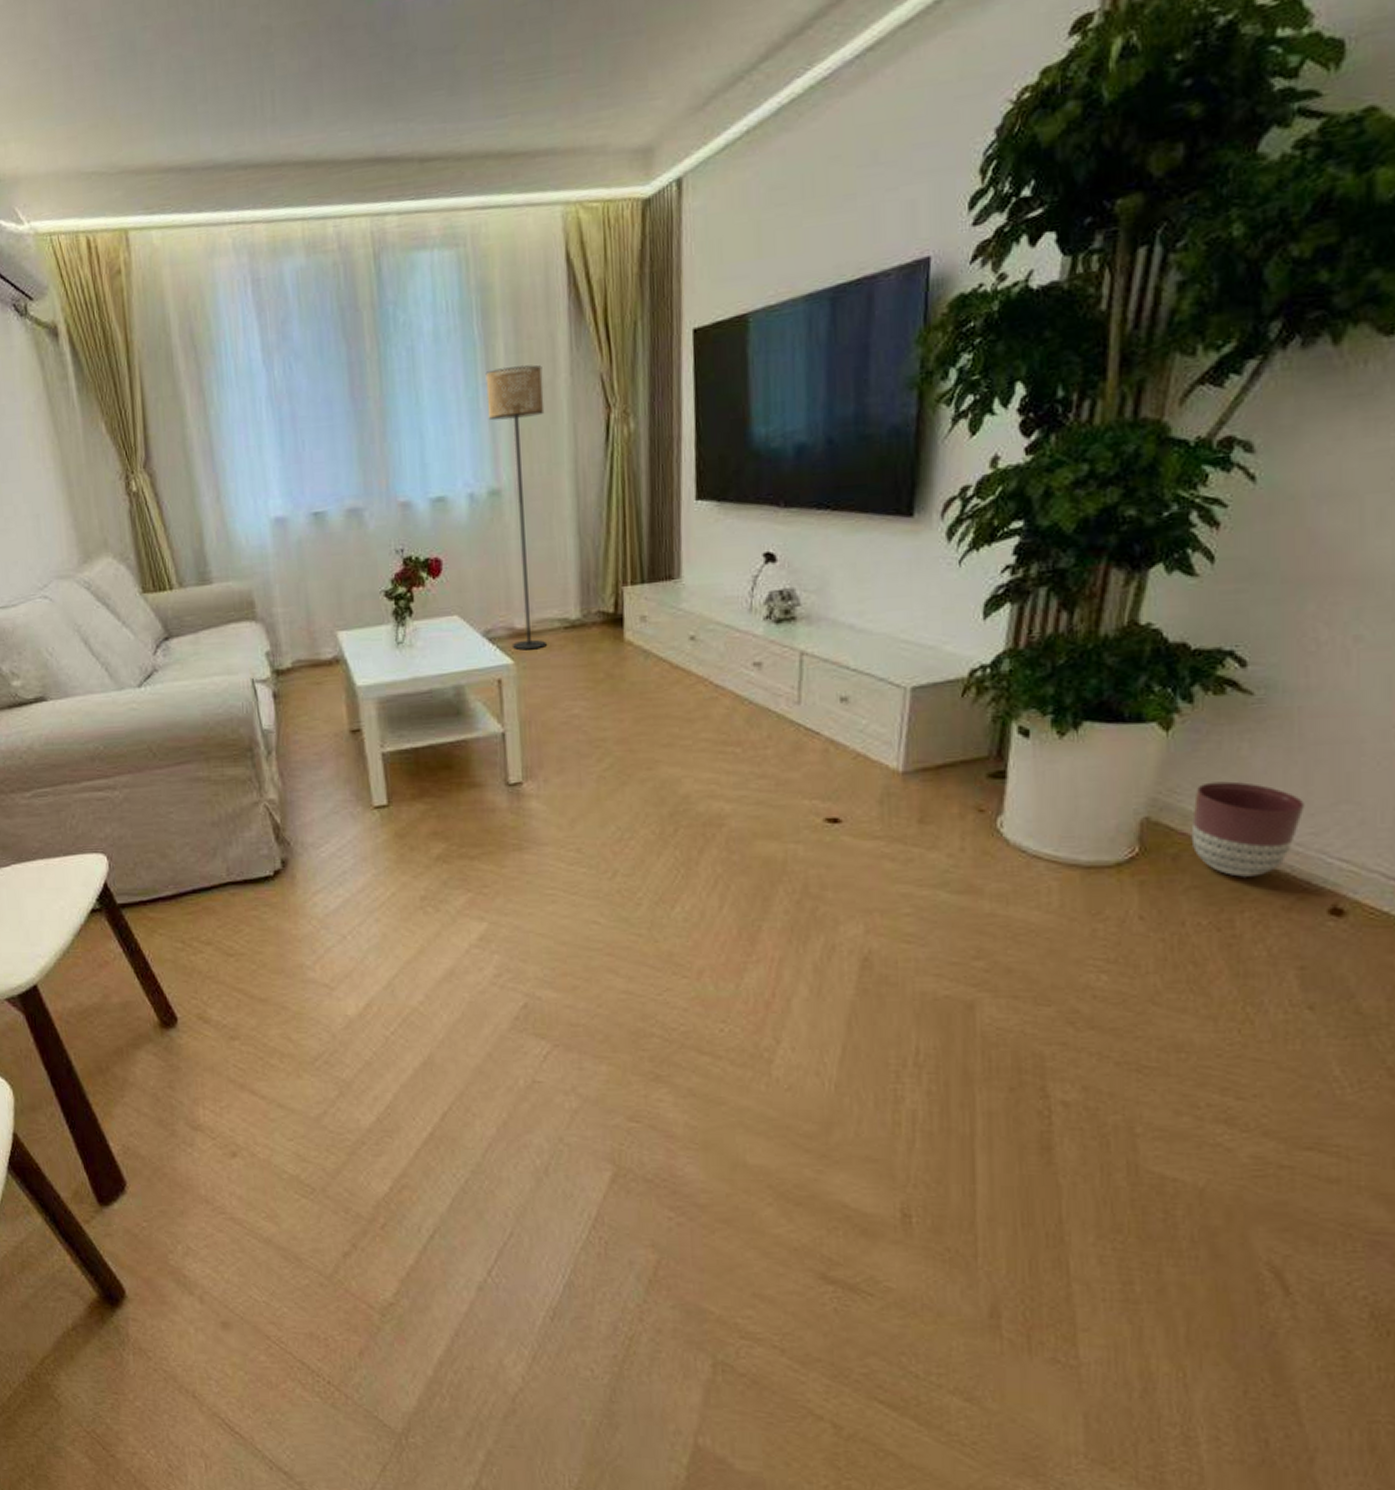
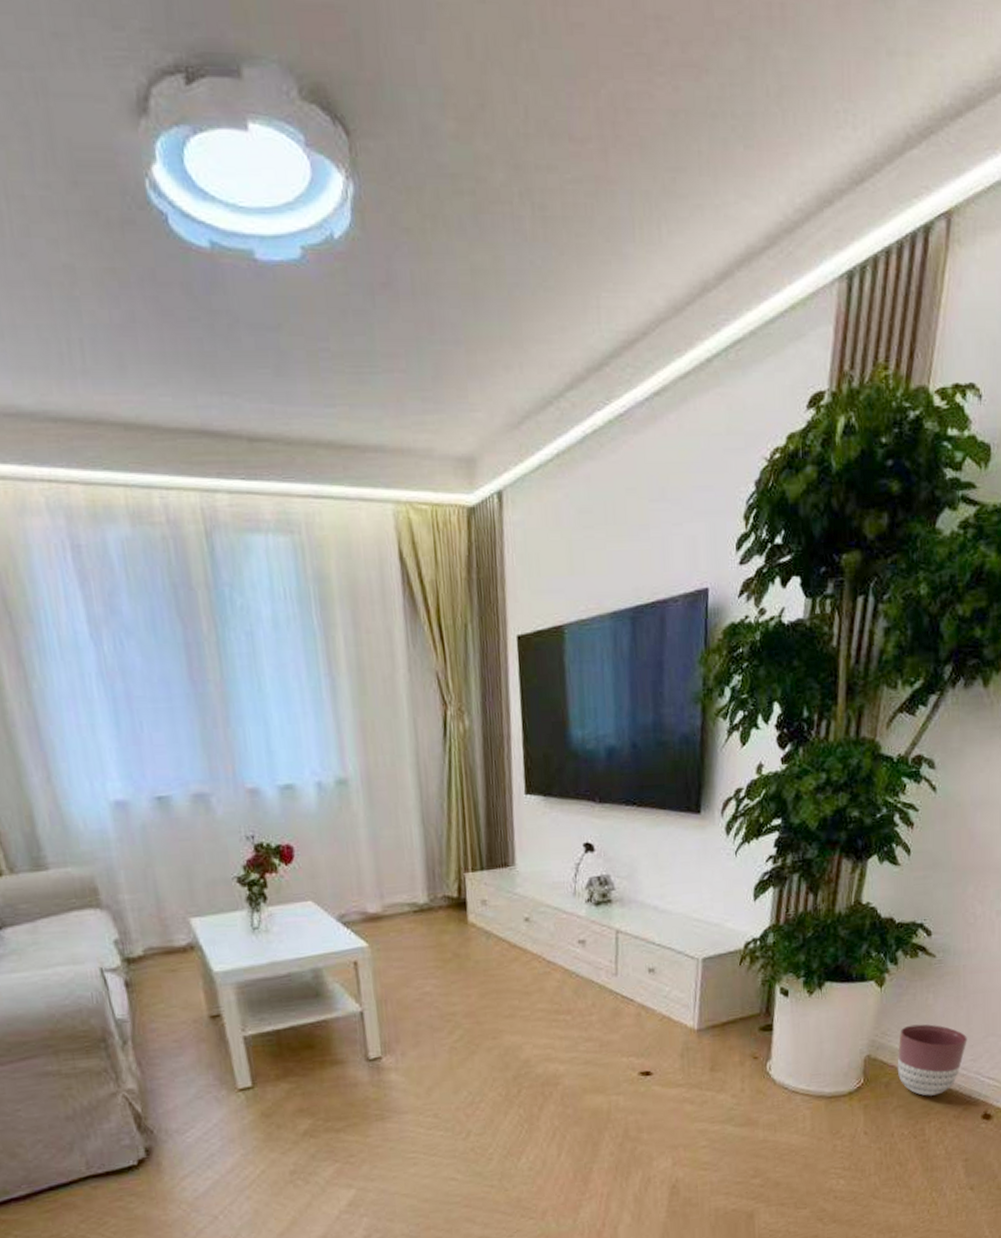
floor lamp: present [485,364,547,650] -> none [327,659,398,934]

